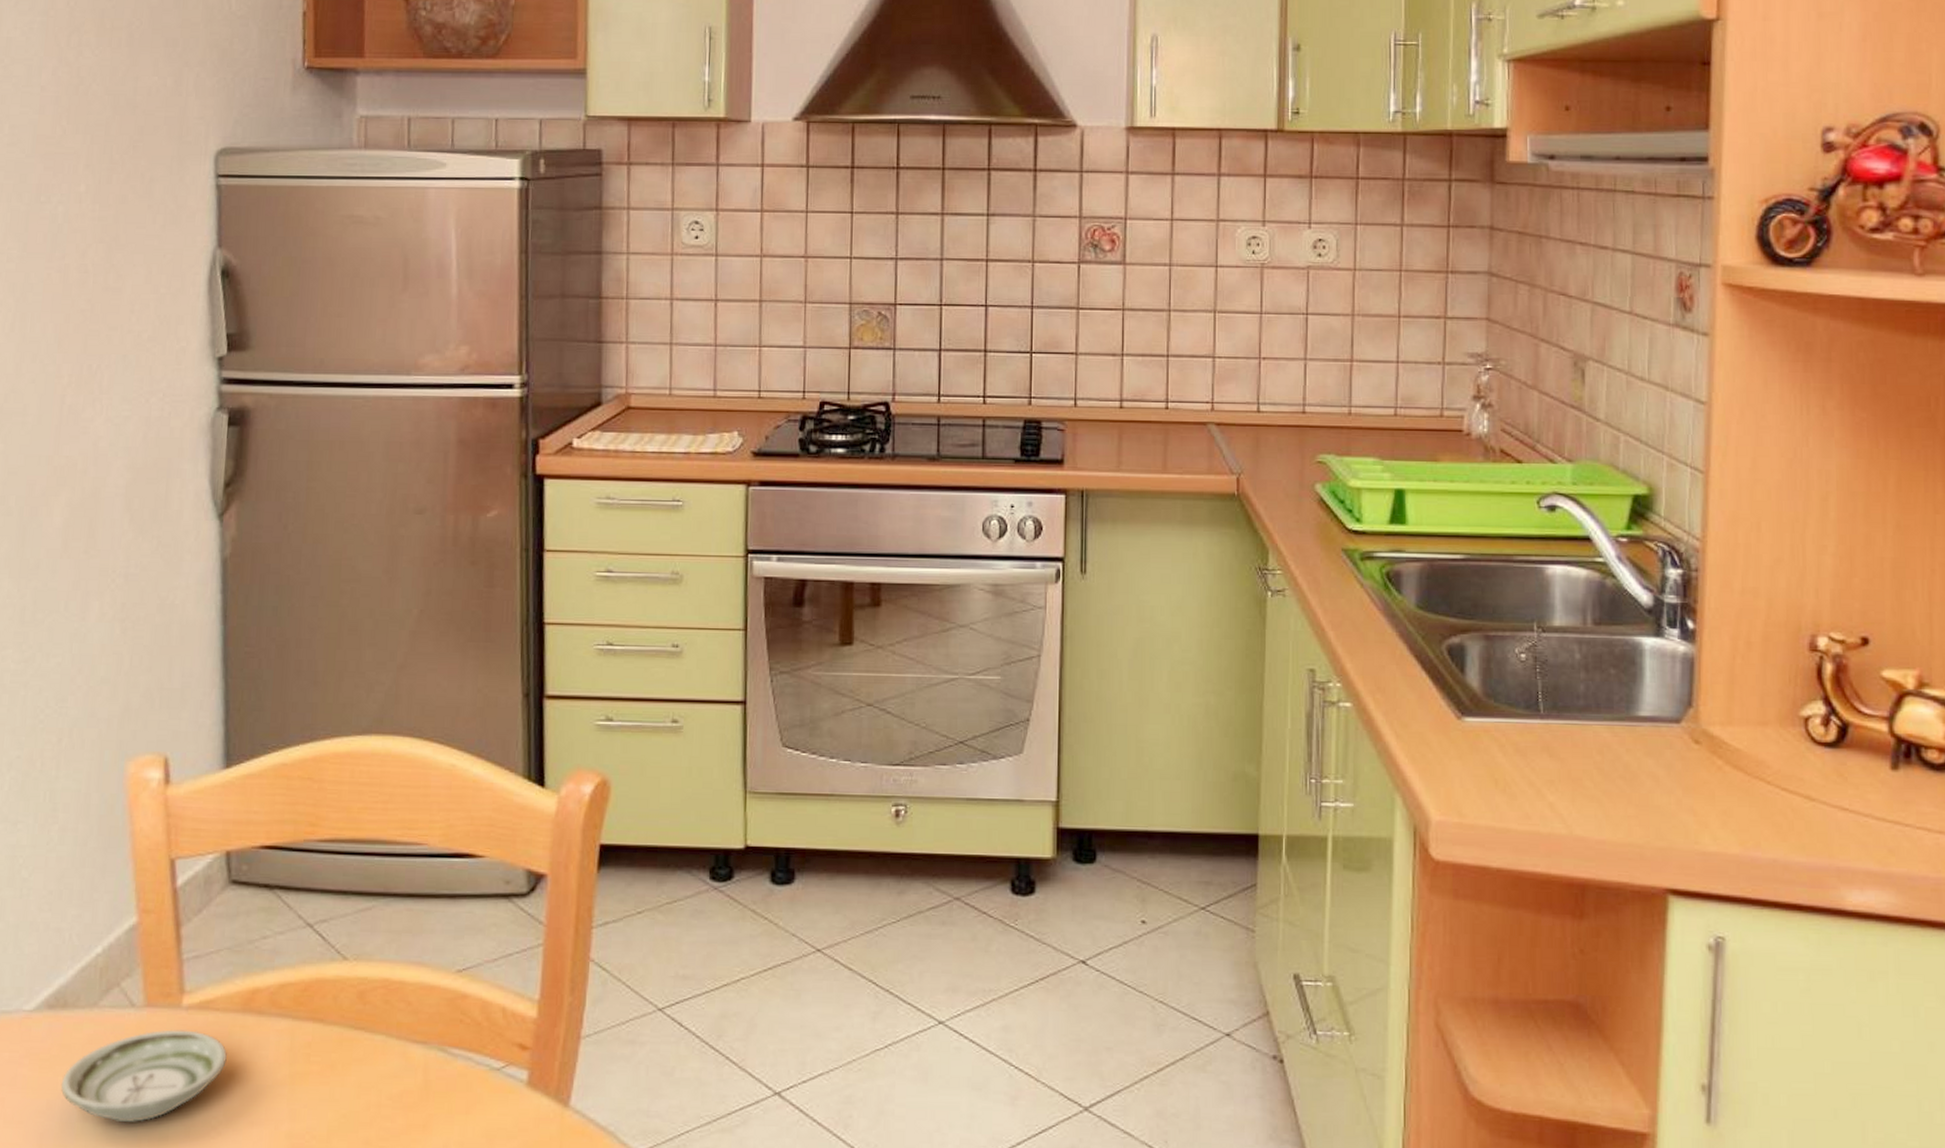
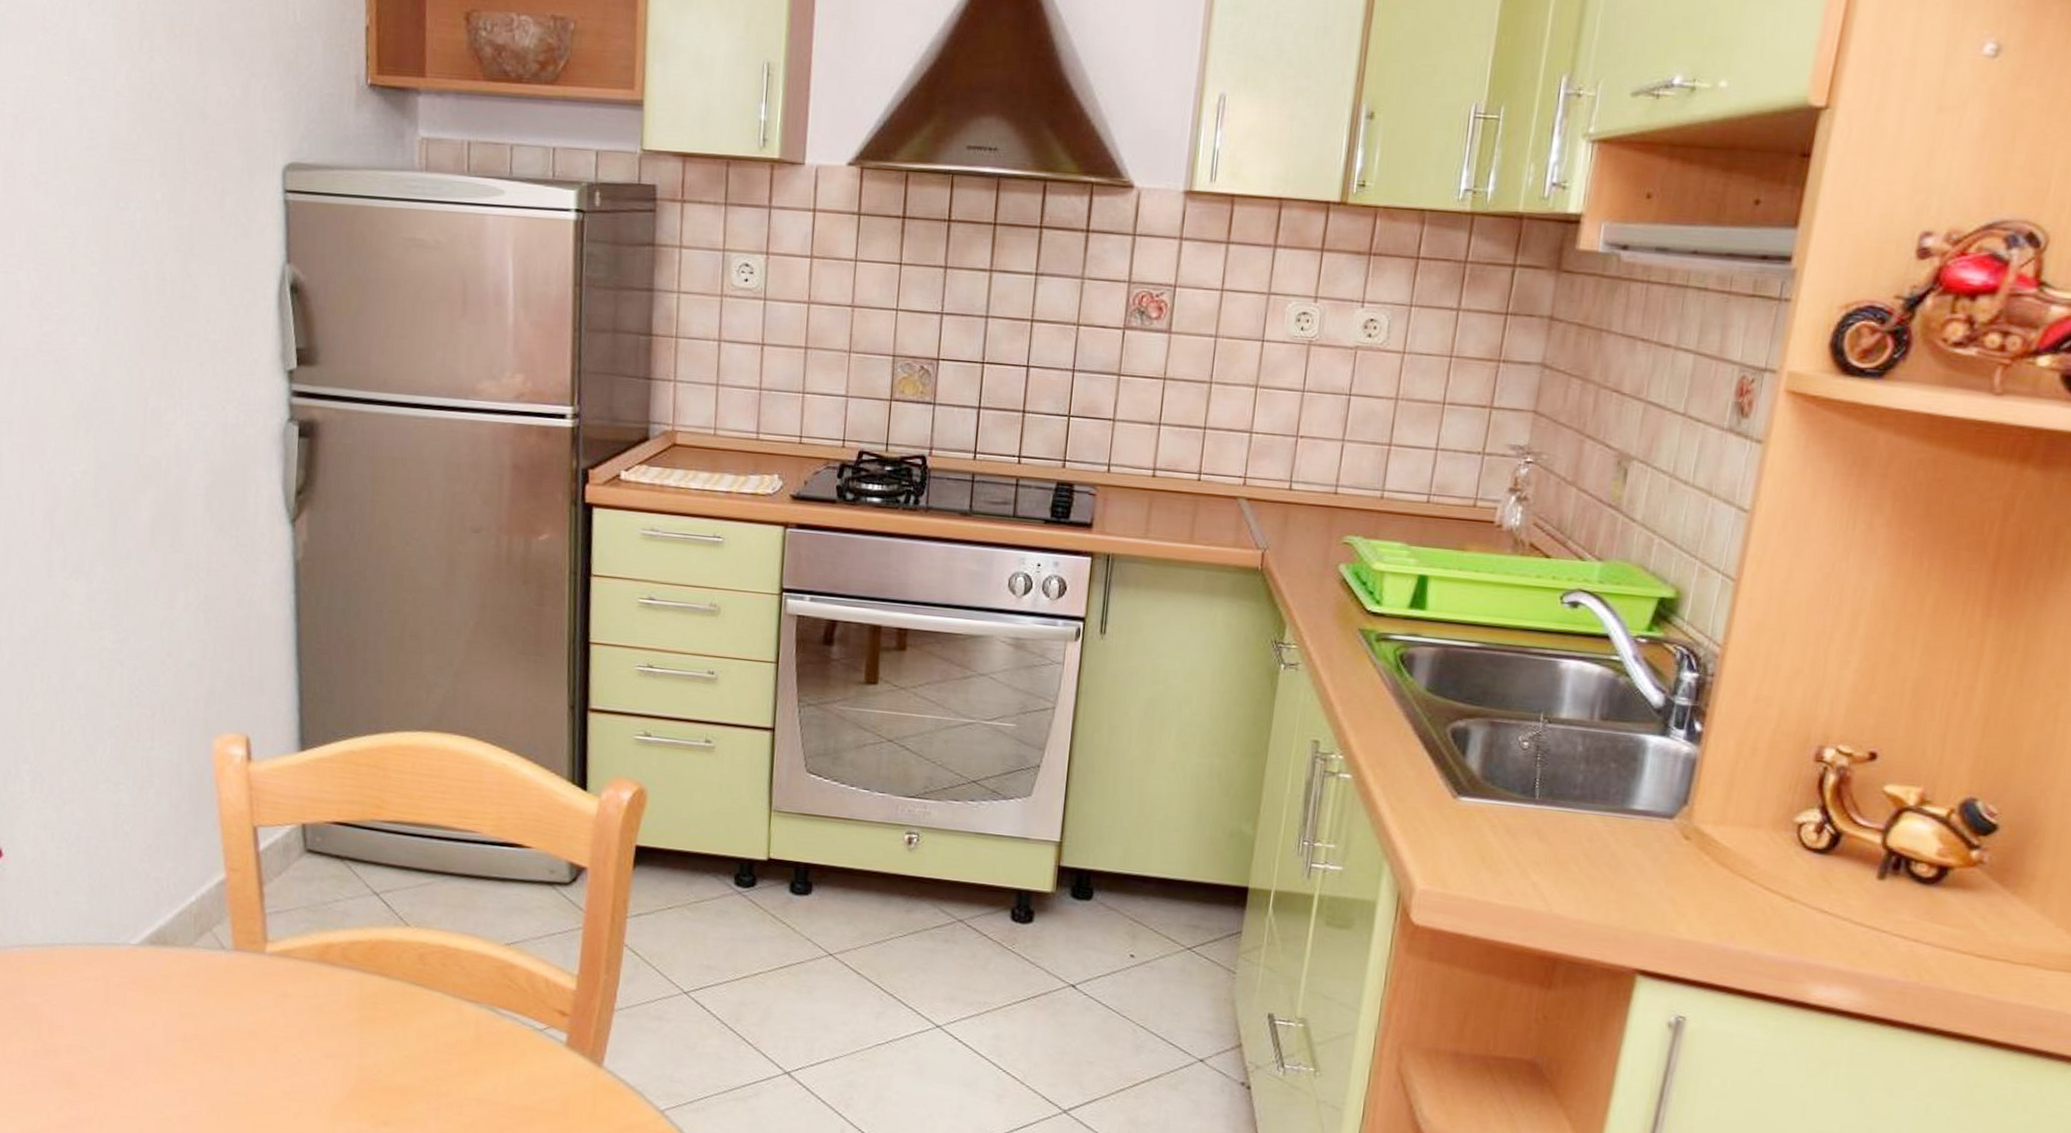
saucer: present [61,1029,227,1123] -> none [163,971,305,1046]

